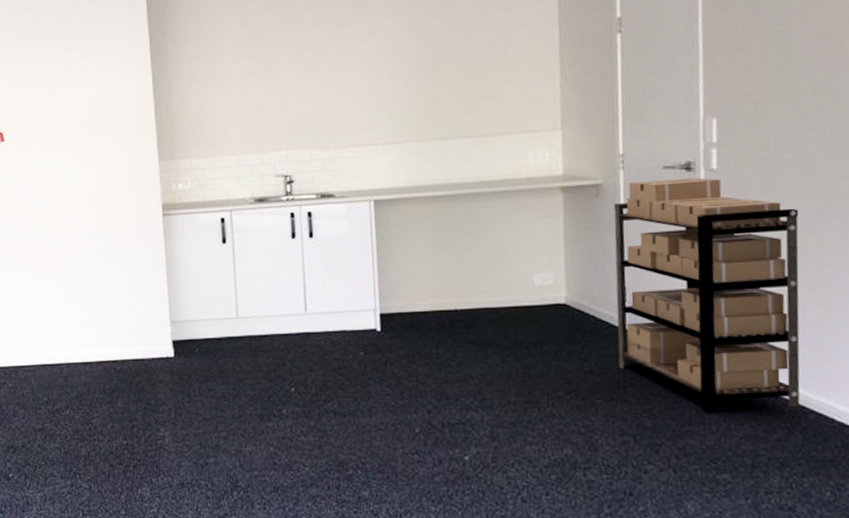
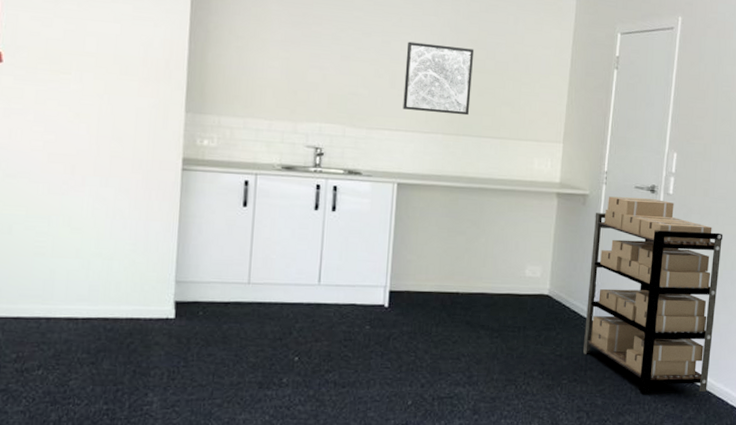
wall art: none [366,44,444,122] -> present [403,41,475,116]

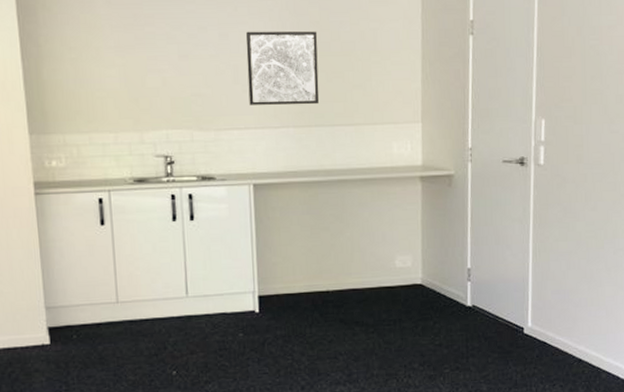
shelving unit: present [583,196,723,394] -> none [462,171,602,376]

